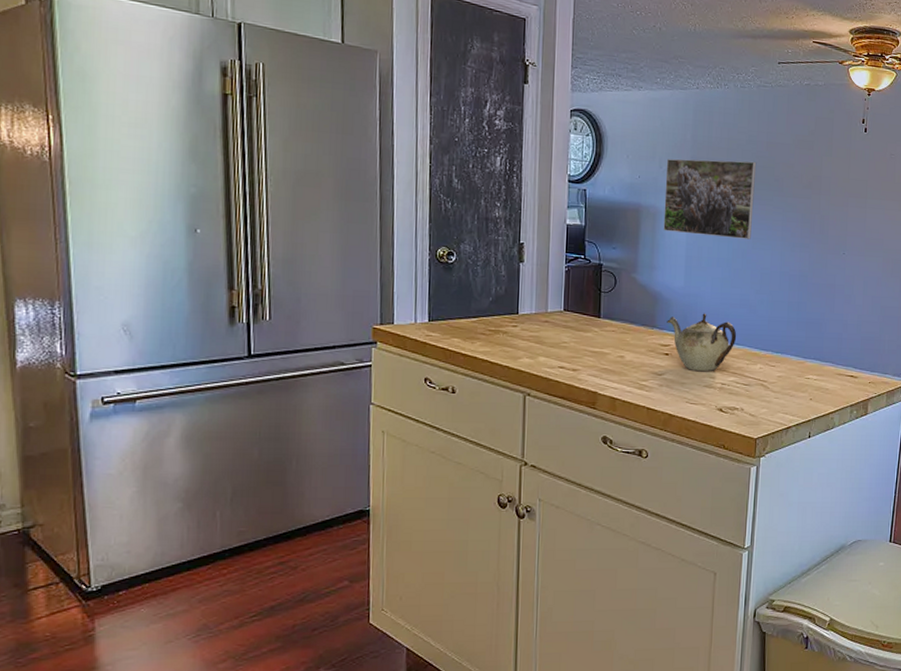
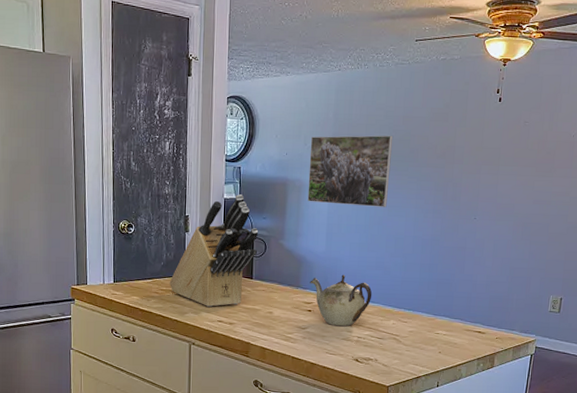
knife block: none [499,220,608,351] -> present [169,194,259,308]

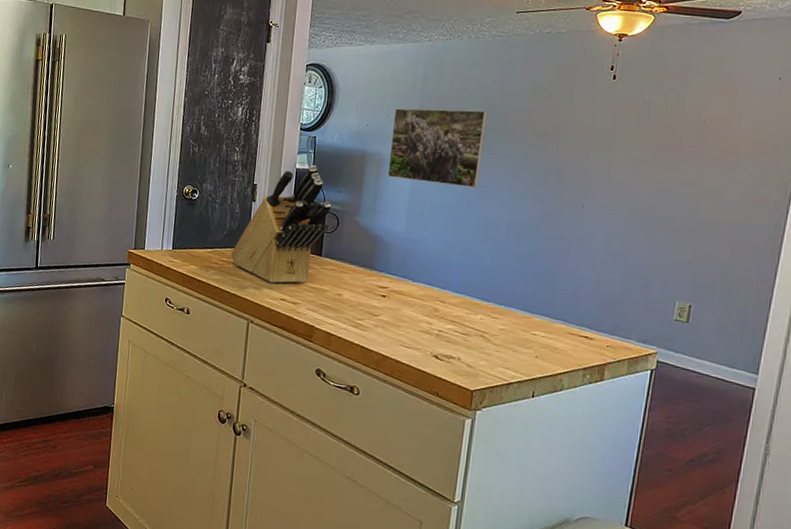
teapot: present [310,274,373,327] -> none [386,259,458,317]

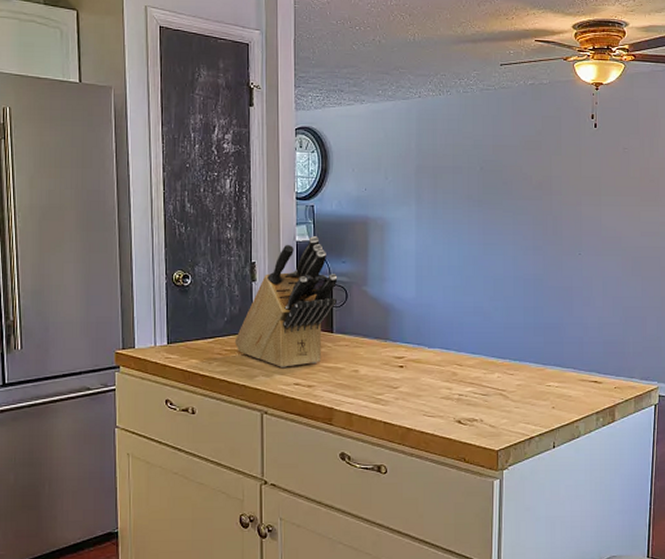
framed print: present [387,108,488,188] -> none [392,166,484,245]

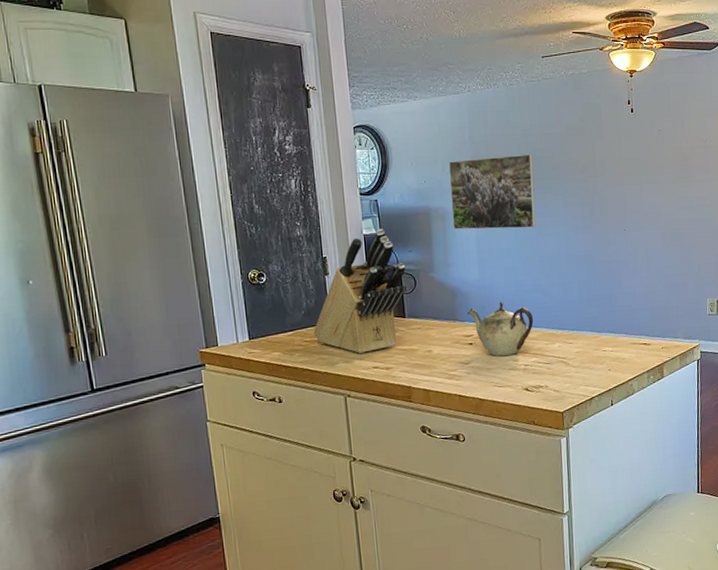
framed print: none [392,166,484,245] -> present [448,153,536,230]
teapot: none [400,323,472,383] -> present [467,301,534,357]

